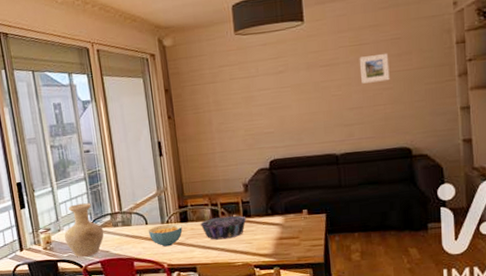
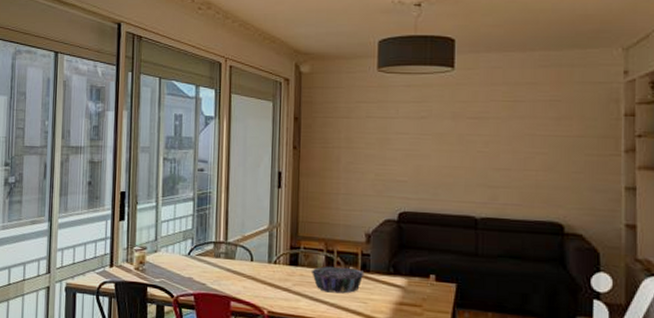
vase: present [64,203,104,258] -> none [159,225,204,287]
cereal bowl: present [148,224,183,247] -> none [252,264,291,291]
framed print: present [359,52,390,84] -> none [511,114,546,145]

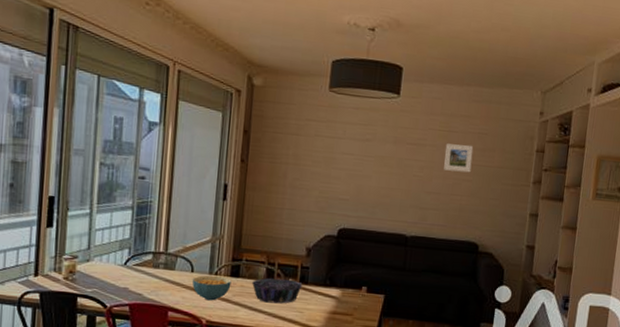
cereal bowl: none [252,264,291,291] -> present [192,275,232,301]
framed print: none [511,114,546,145] -> present [444,143,474,173]

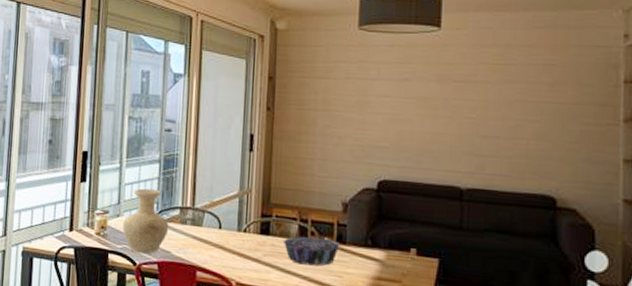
vase: none [92,234,142,297] -> present [122,188,169,254]
cereal bowl: present [192,275,232,301] -> none [220,233,261,261]
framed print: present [444,143,474,173] -> none [501,78,539,112]

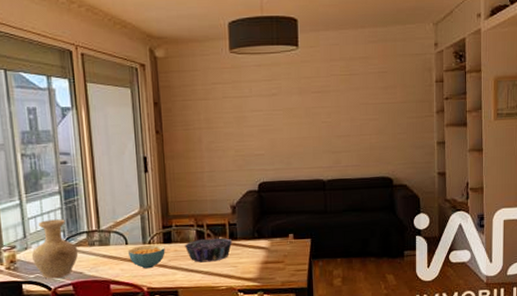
cereal bowl: none [220,233,261,261] -> present [127,244,165,269]

